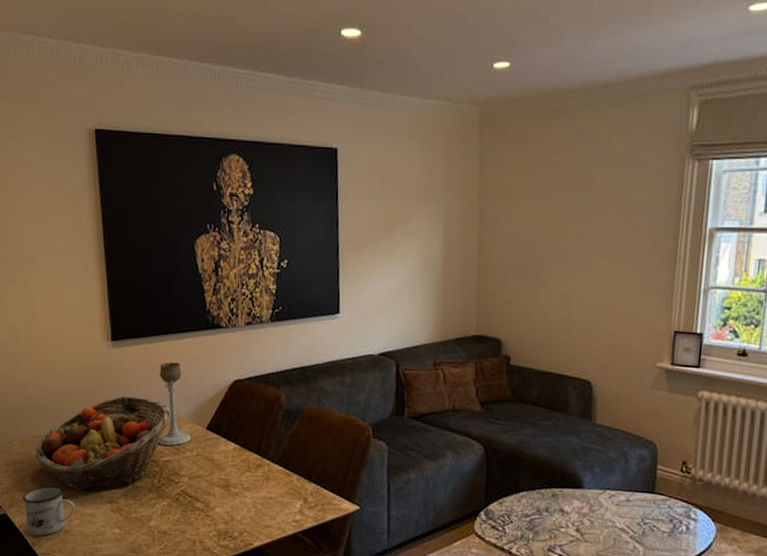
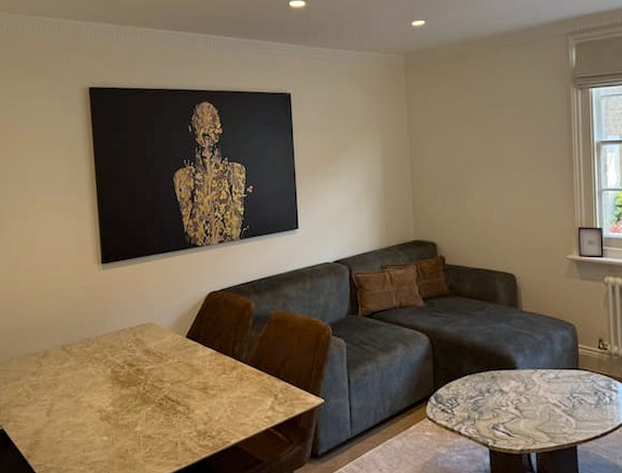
mug: present [23,486,75,536] -> none [19,400,67,449]
fruit basket: present [35,396,172,492] -> none [32,312,155,402]
candle holder: present [157,362,191,446] -> none [142,279,172,355]

